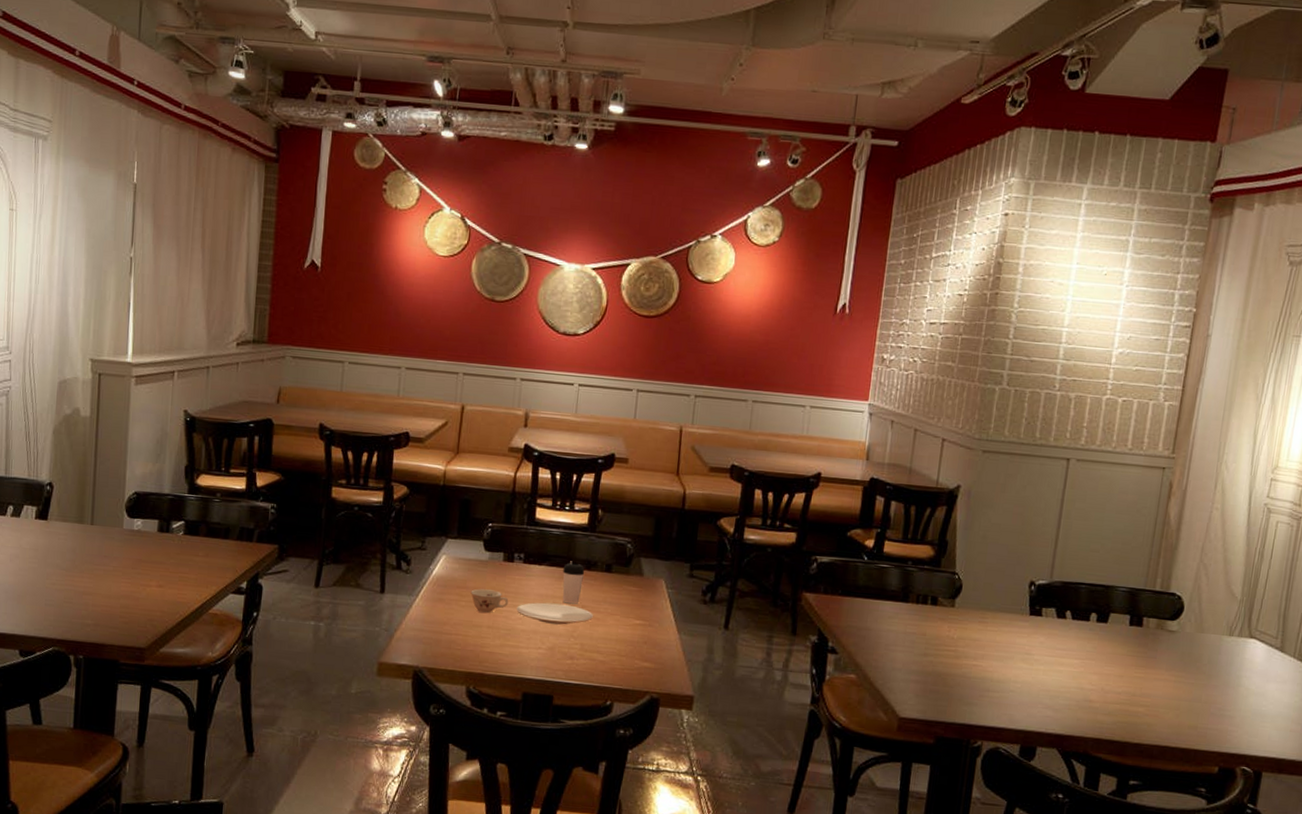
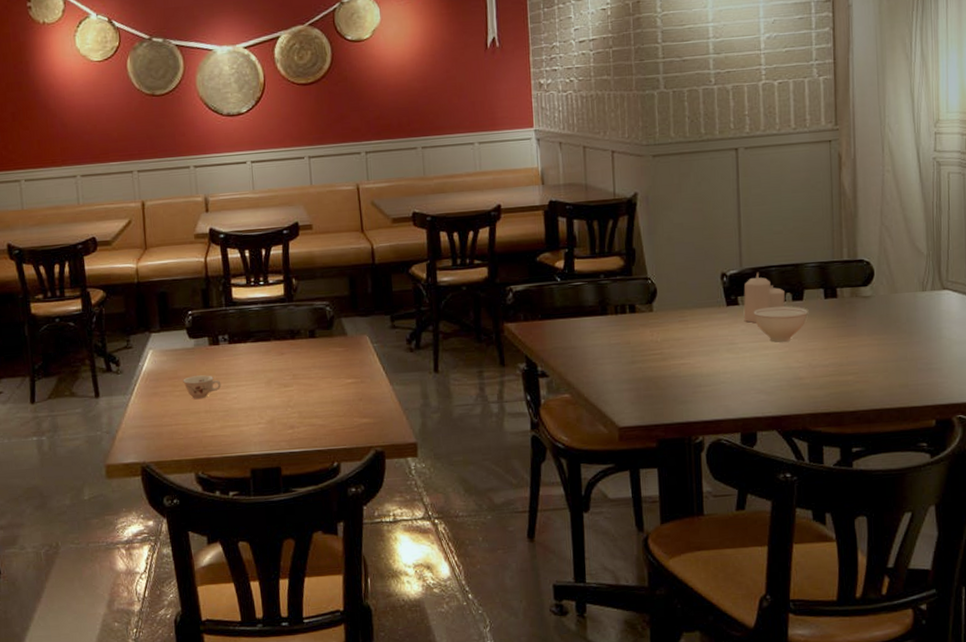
plate: present [516,602,594,625] -> none [230,376,307,398]
beverage cup: present [562,561,585,604] -> none [268,333,290,375]
candle: none [1044,586,1092,637] -> present [743,272,789,323]
bowl: none [1055,623,1110,662] -> present [753,306,808,343]

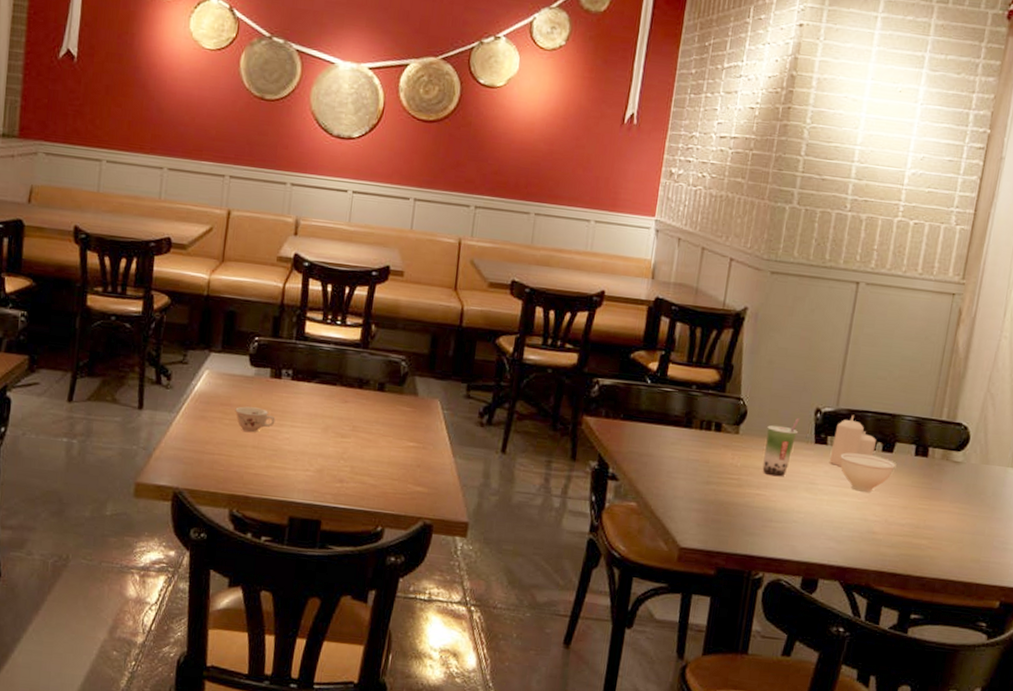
beverage cup: none [678,285,709,344] -> present [762,417,800,477]

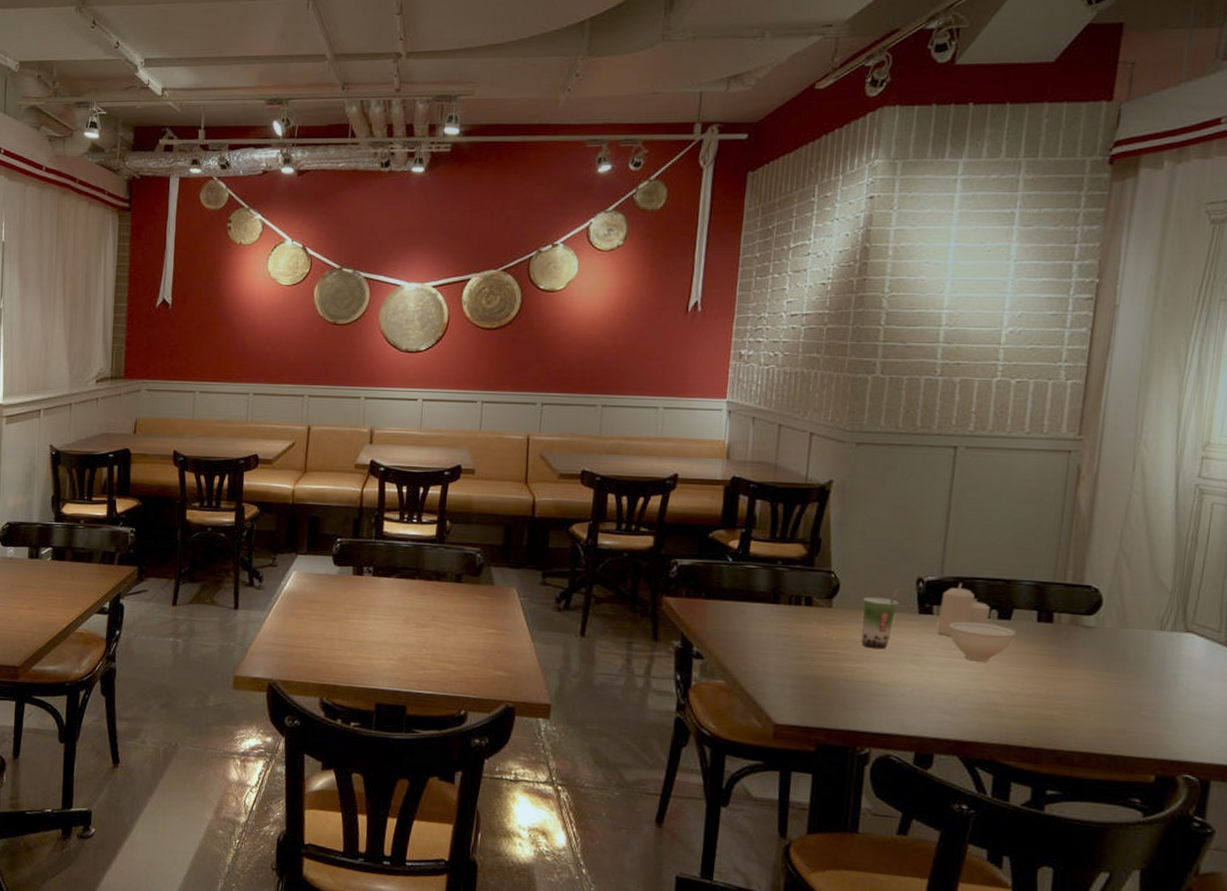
teacup: present [235,406,276,432] -> none [321,602,359,626]

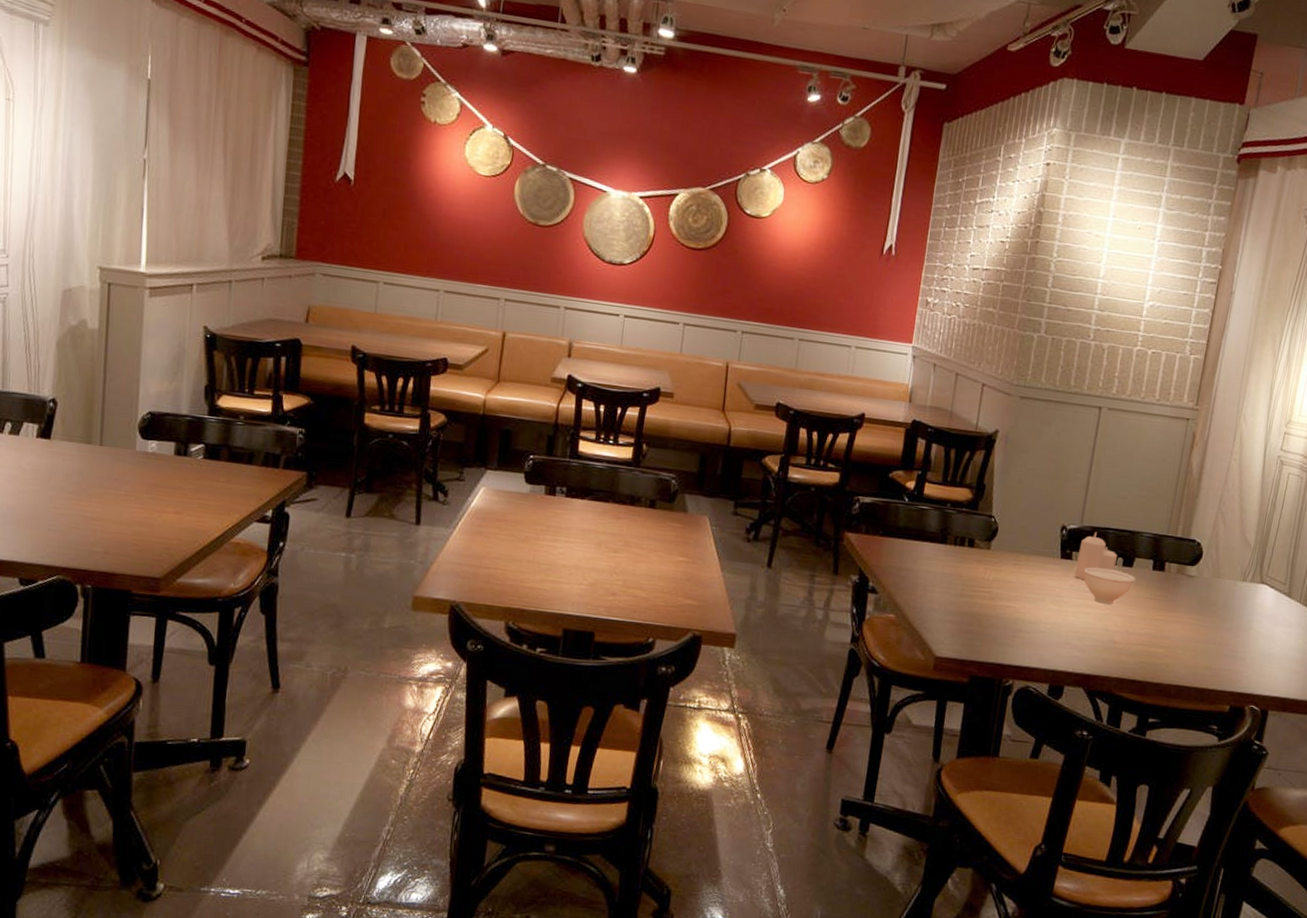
beverage cup: present [861,587,899,650] -> none [1012,534,1047,590]

